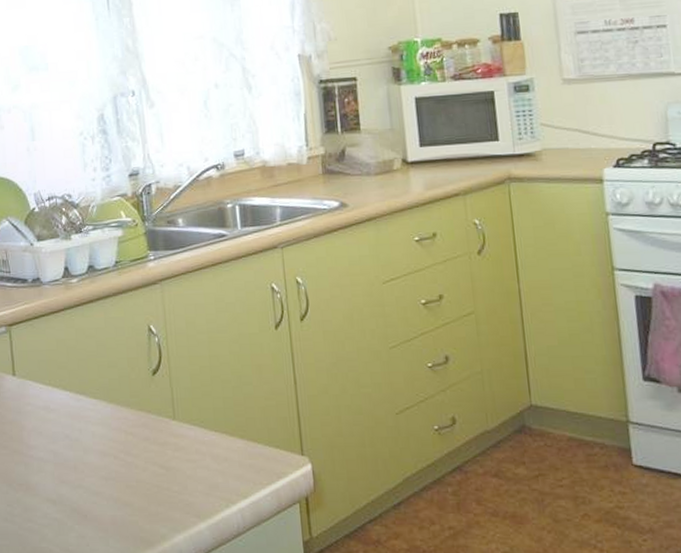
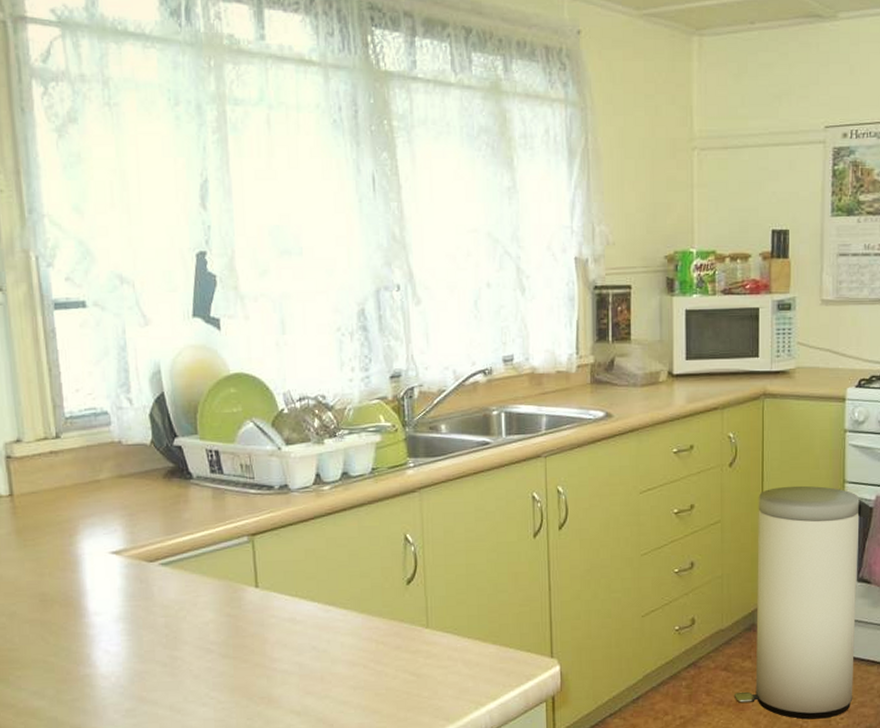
pedal bin: none [508,273,656,539] -> present [733,485,869,720]

